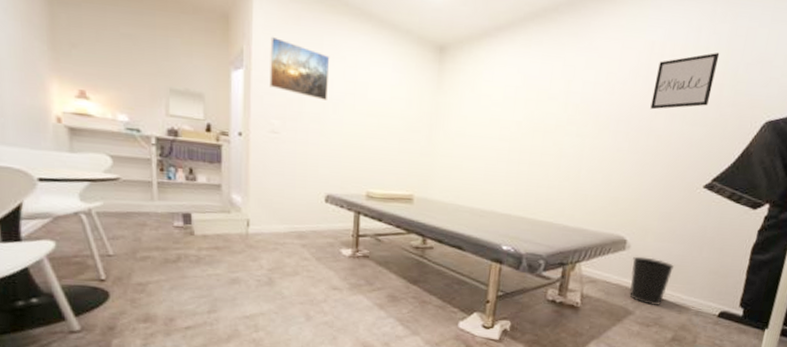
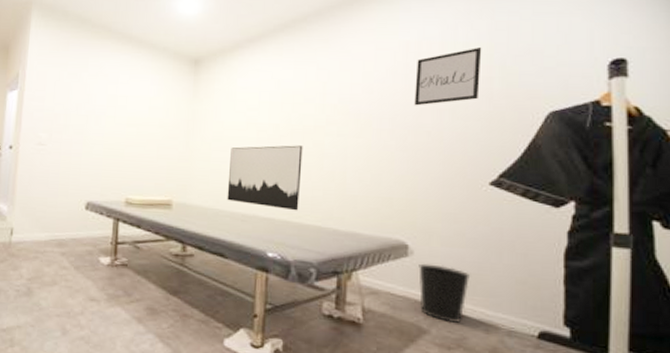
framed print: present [269,36,330,100] -> none [39,61,94,113]
wall art: none [467,143,543,208] -> present [227,145,303,211]

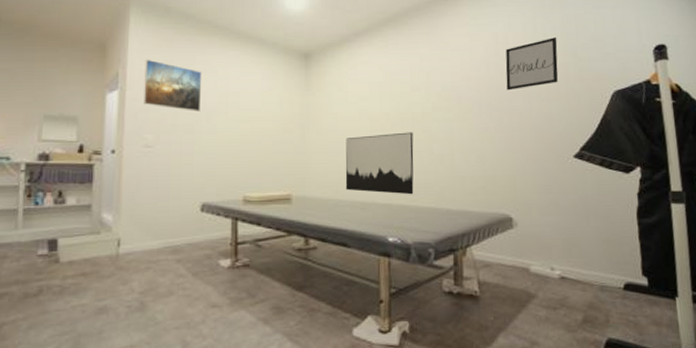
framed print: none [39,61,94,113] -> present [144,59,202,111]
wastebasket: present [419,263,469,324] -> none [523,233,565,286]

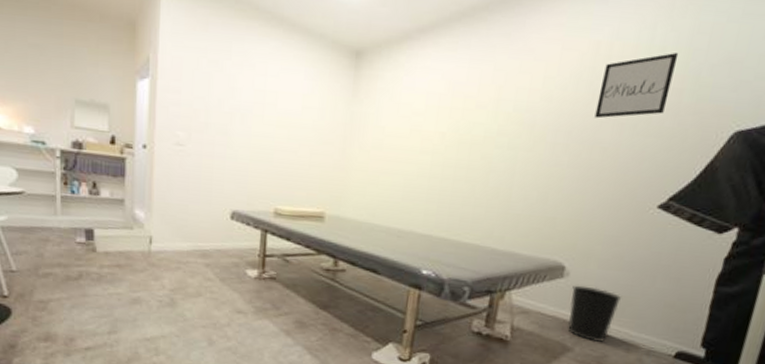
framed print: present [144,59,202,111] -> none [175,43,239,111]
wall art: present [345,132,414,195] -> none [383,156,469,228]
wastebasket: none [523,233,565,286] -> present [567,285,621,343]

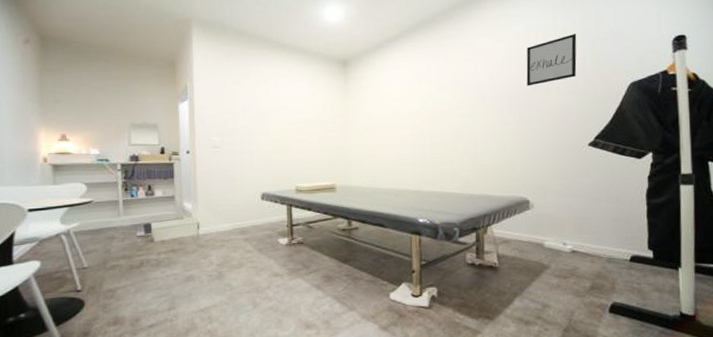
wastebasket: present [567,285,621,343] -> none [538,213,577,258]

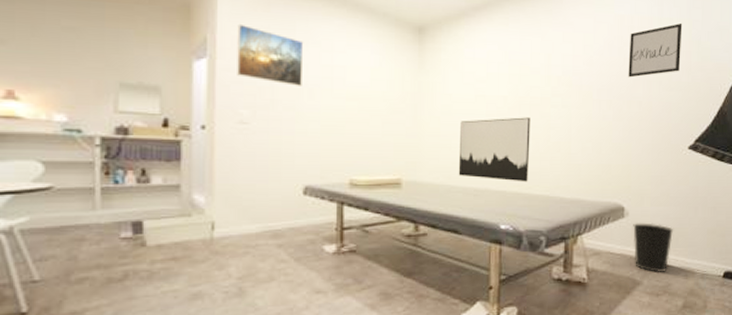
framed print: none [208,72,256,116] -> present [237,23,304,86]
wall art: none [381,127,441,183] -> present [458,117,531,182]
wastebasket: none [538,213,577,258] -> present [633,223,673,274]

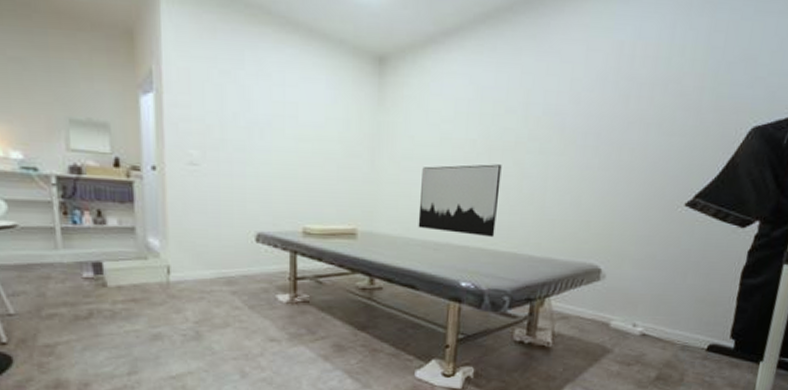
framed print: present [237,23,304,86] -> none [183,53,254,125]
wall art: present [628,22,683,78] -> none [622,50,698,119]
wastebasket: present [633,223,673,274] -> none [606,287,655,342]

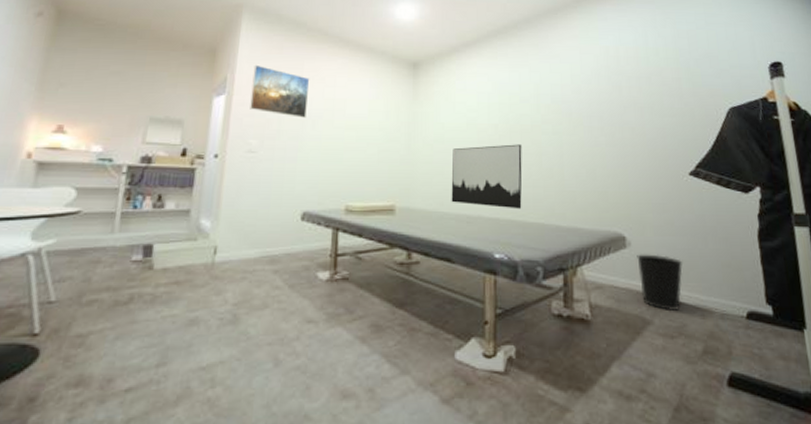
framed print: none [183,53,254,125] -> present [250,64,310,118]
wastebasket: none [606,287,655,342] -> present [637,254,682,312]

